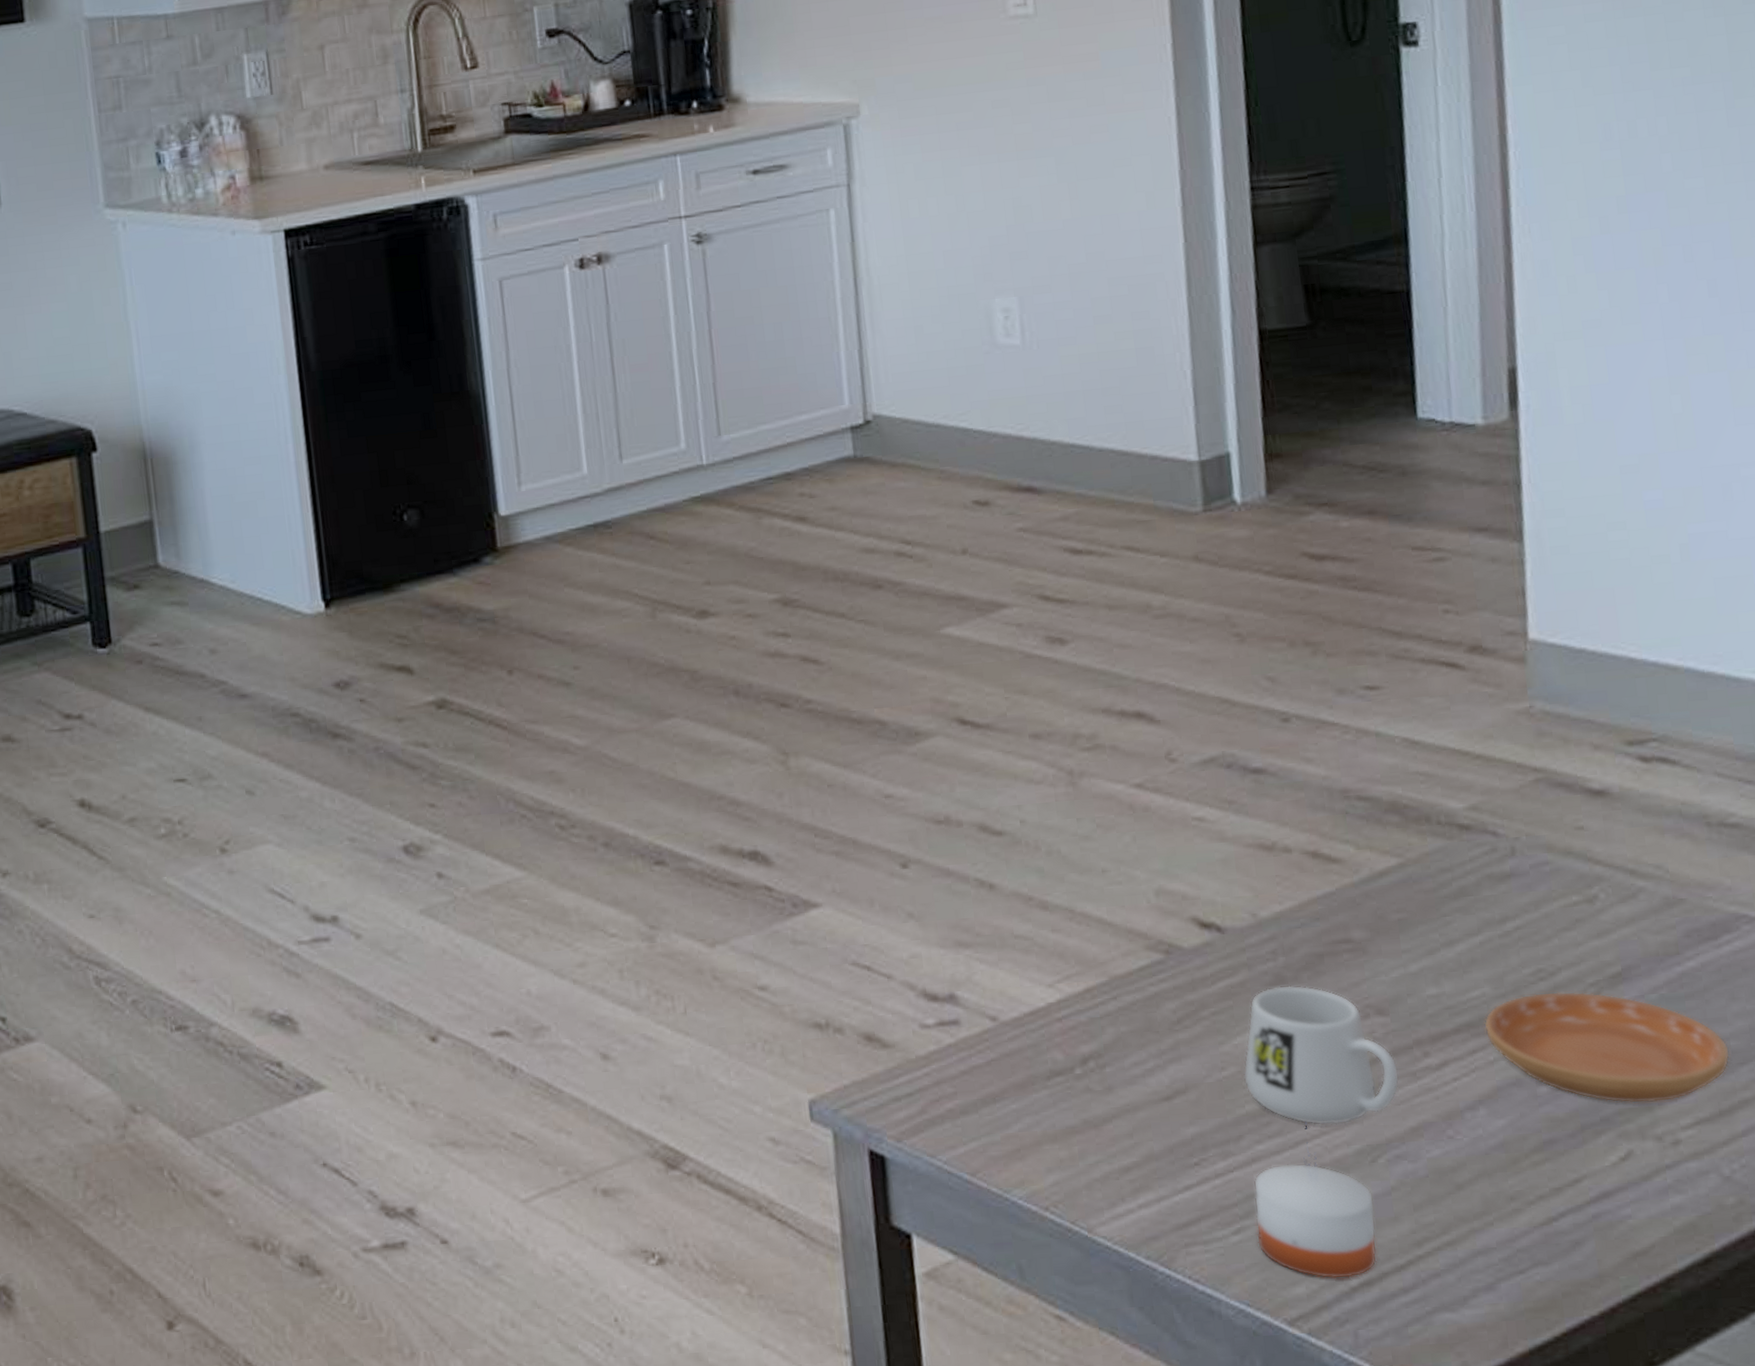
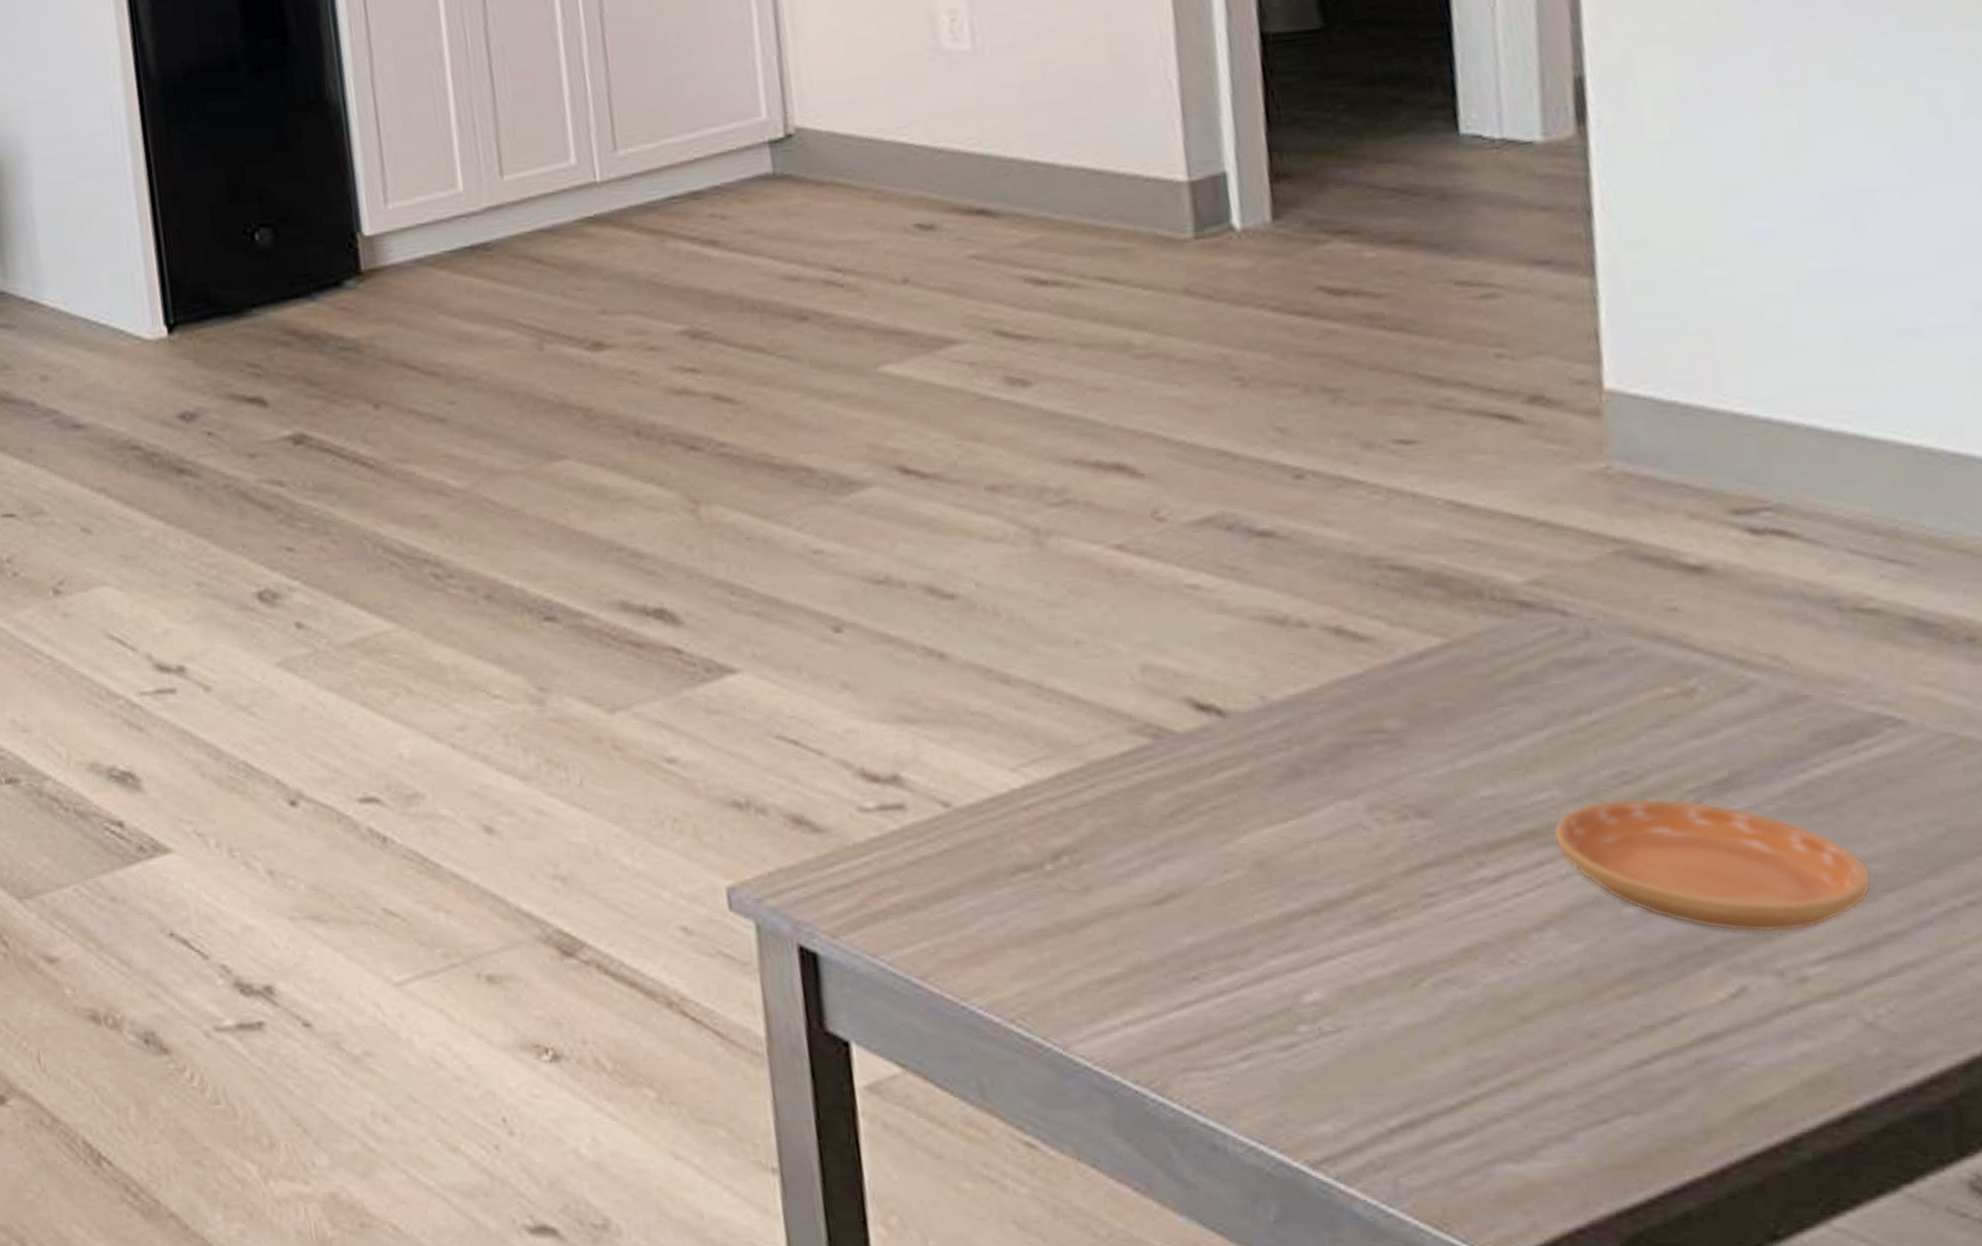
mug: present [1243,985,1400,1126] -> none [1251,779,1447,941]
candle: present [1253,1152,1378,1279] -> none [1265,971,1422,1117]

